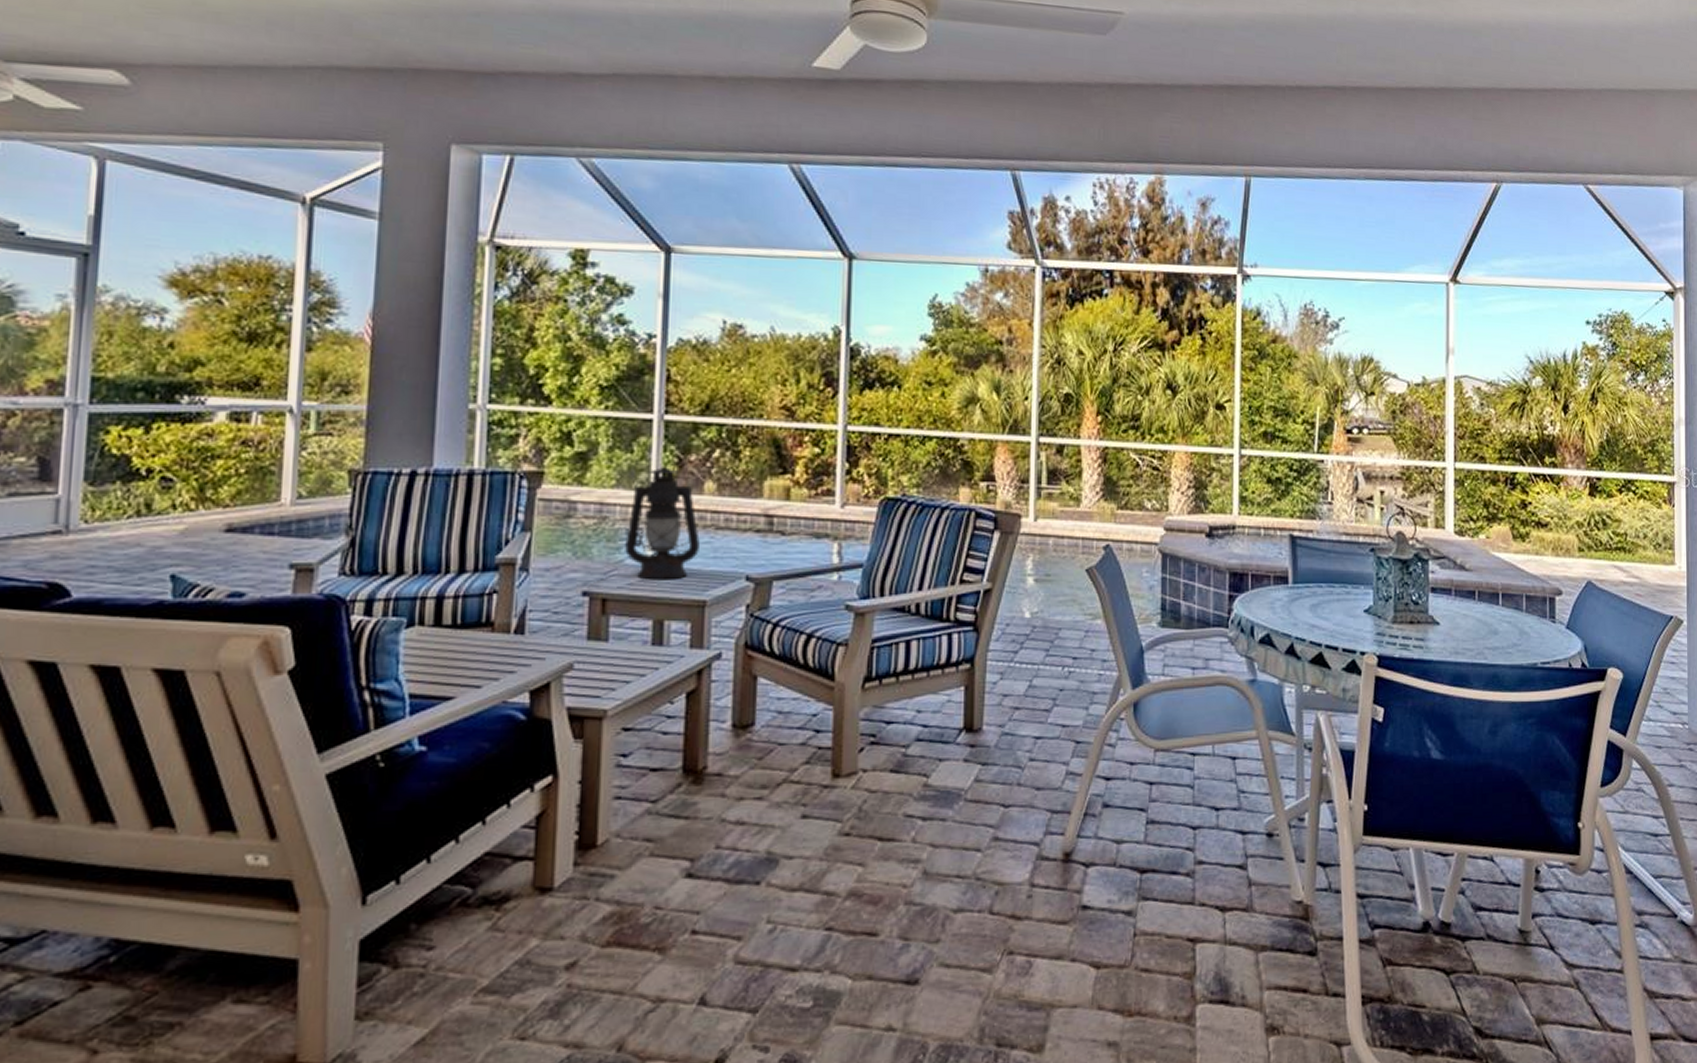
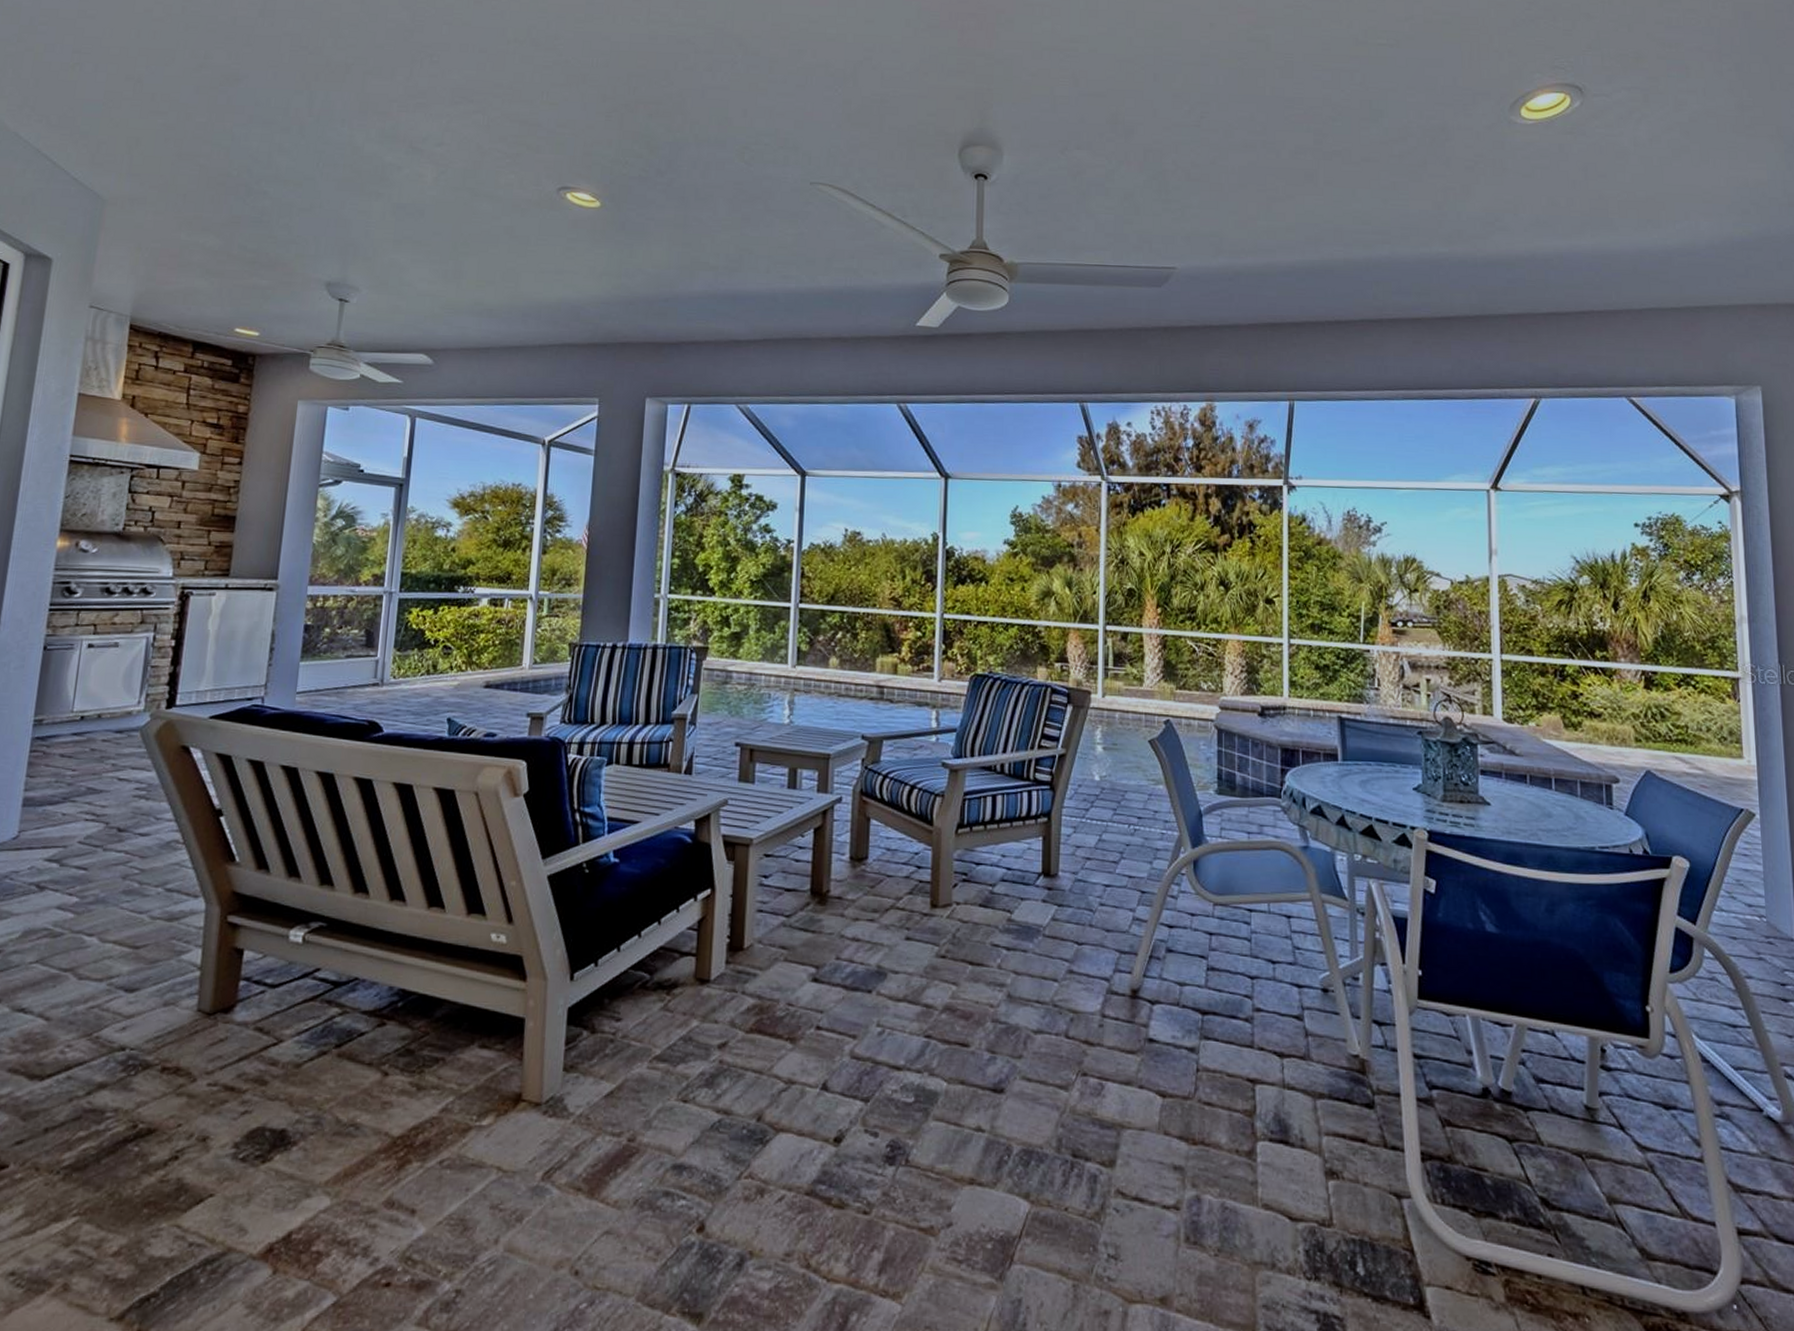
lantern: present [625,467,700,580] -> none [768,645,826,737]

